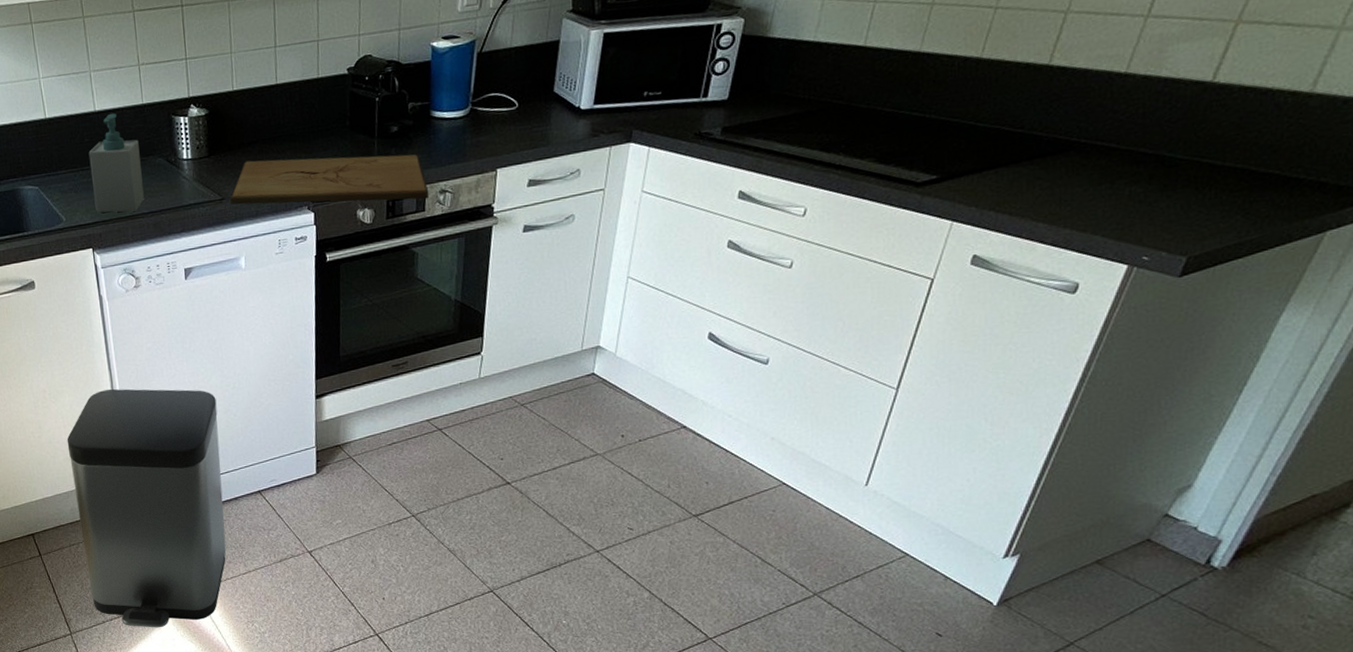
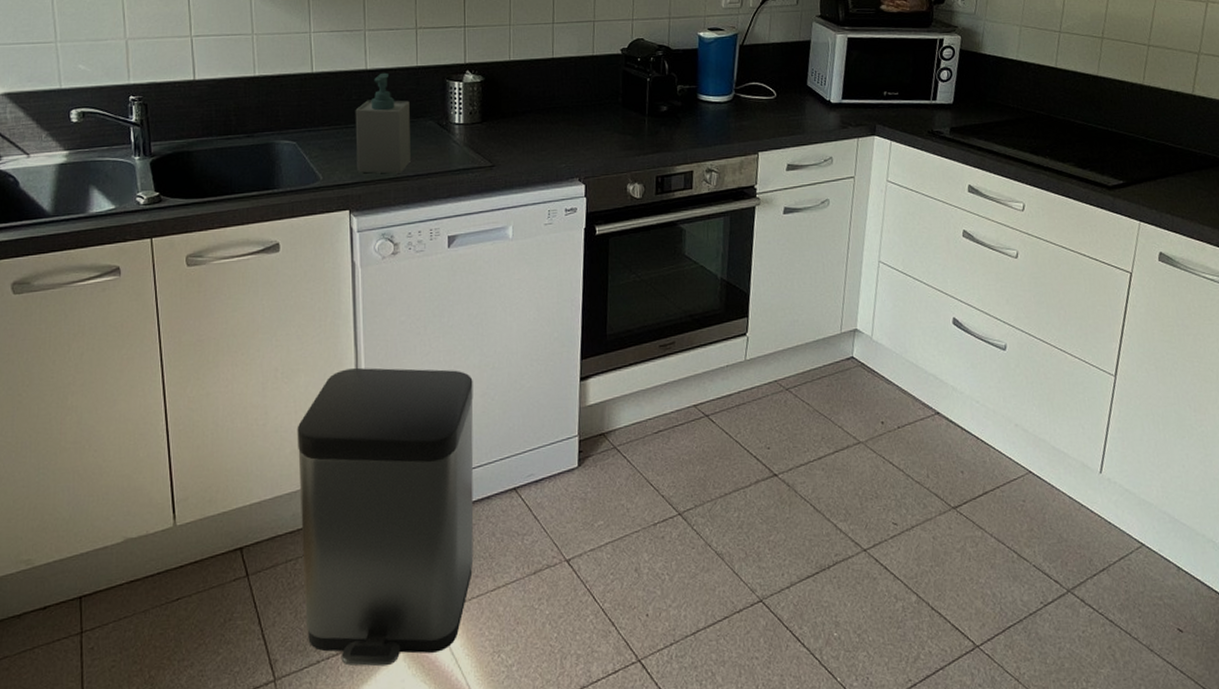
cutting board: present [230,154,430,205] -> none [501,129,697,178]

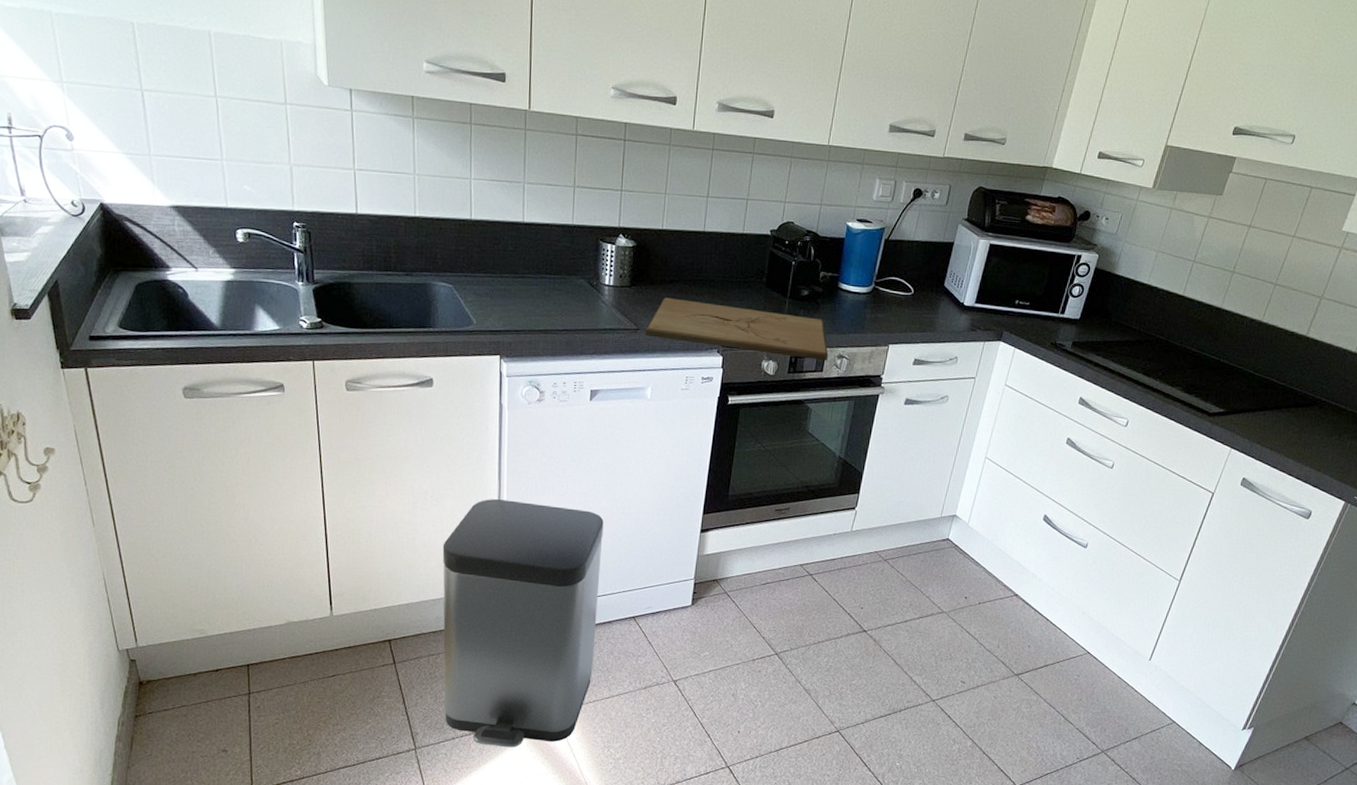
soap bottle: present [355,72,411,174] -> none [509,227,563,326]
cutting board: none [501,129,697,178] -> present [645,297,829,361]

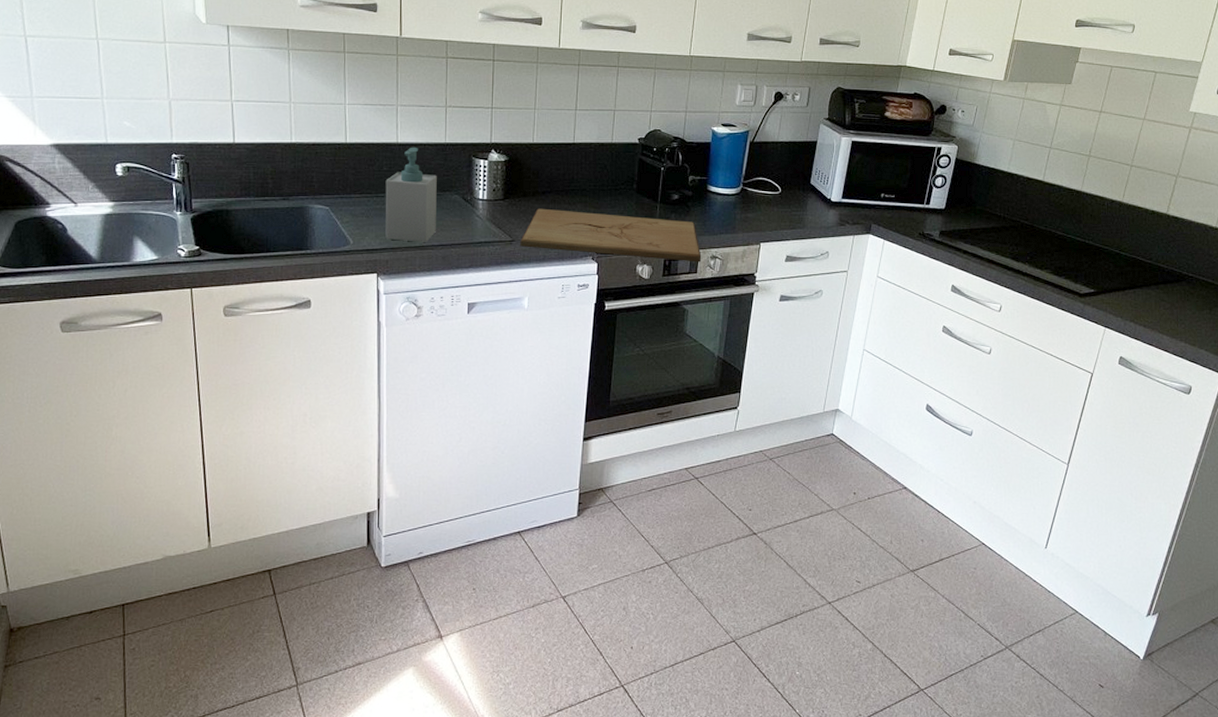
pedal bin: present [442,498,604,748] -> none [322,417,485,678]
soap bottle: none [509,227,563,326] -> present [385,147,437,242]

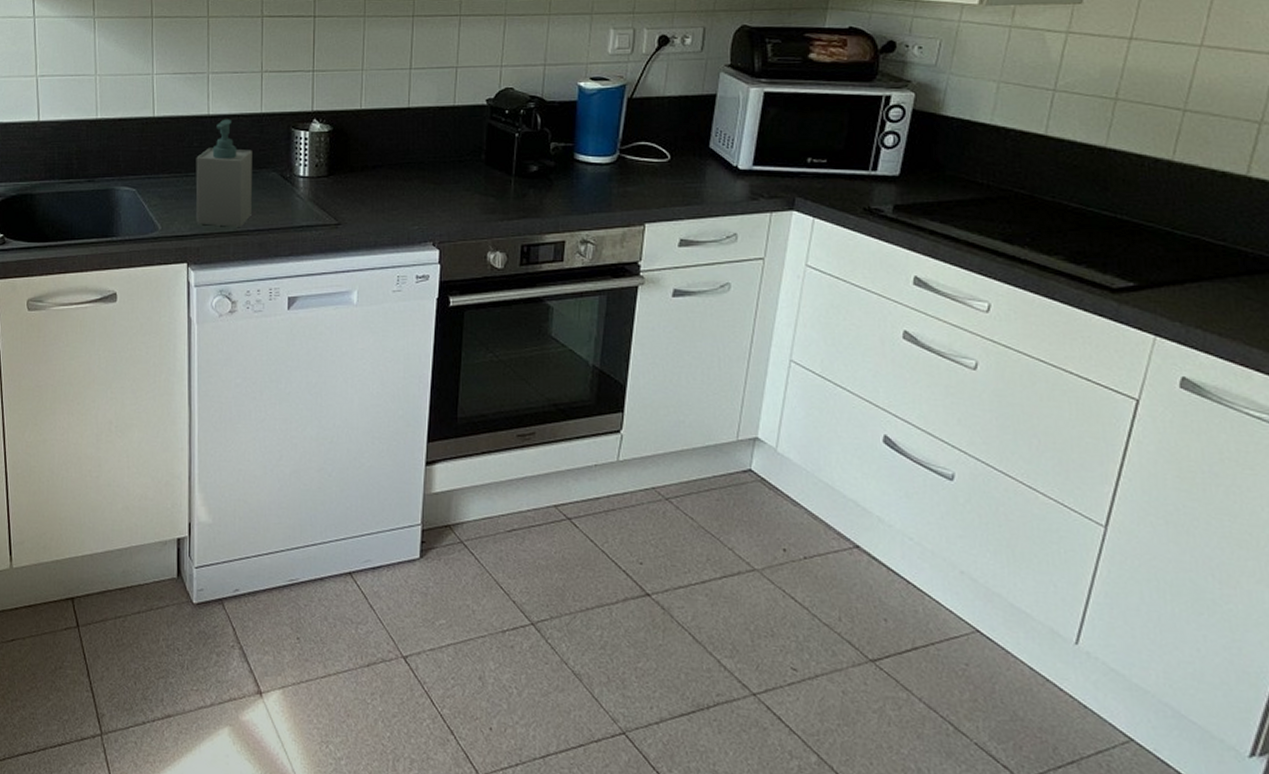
cutting board: present [520,208,702,263] -> none [347,185,569,248]

